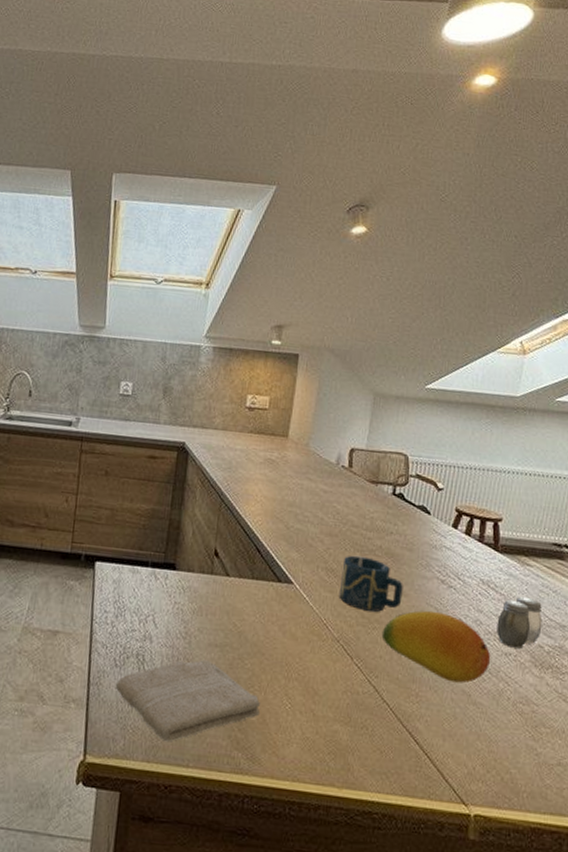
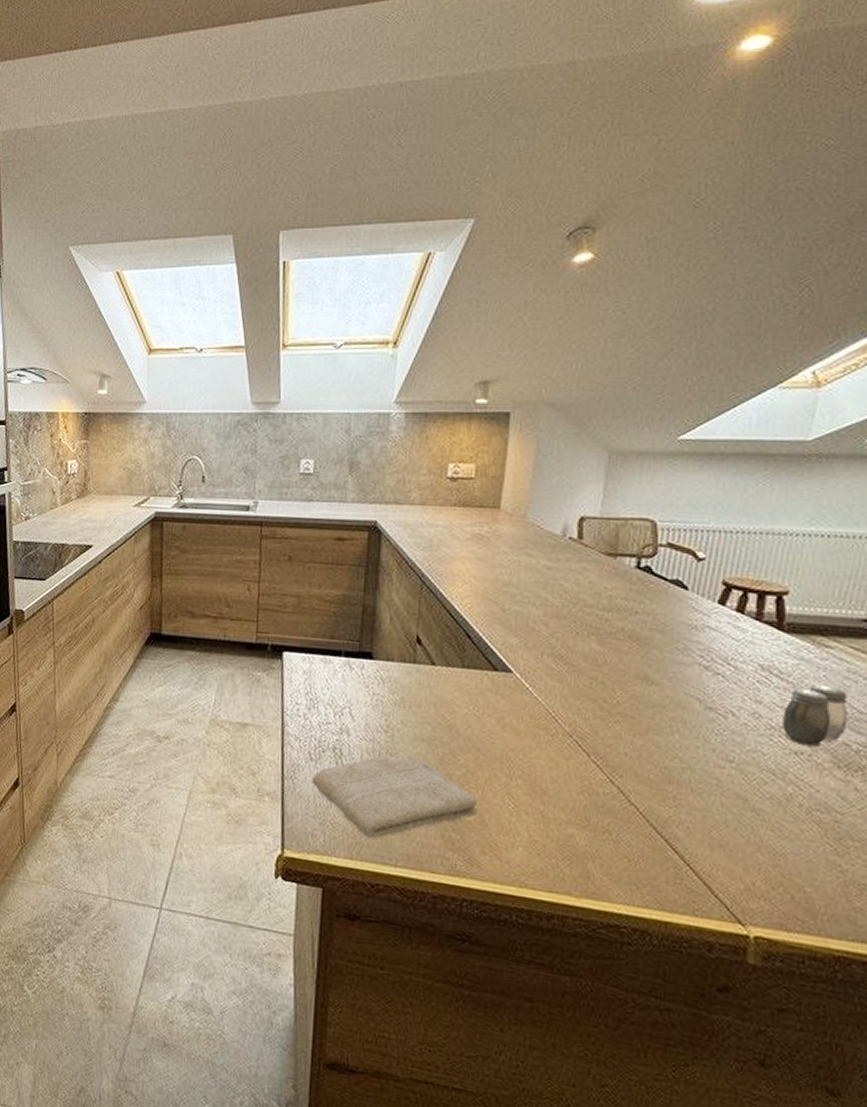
cup: present [339,555,403,612] -> none [570,639,653,703]
fruit: present [381,610,491,683] -> none [626,701,775,786]

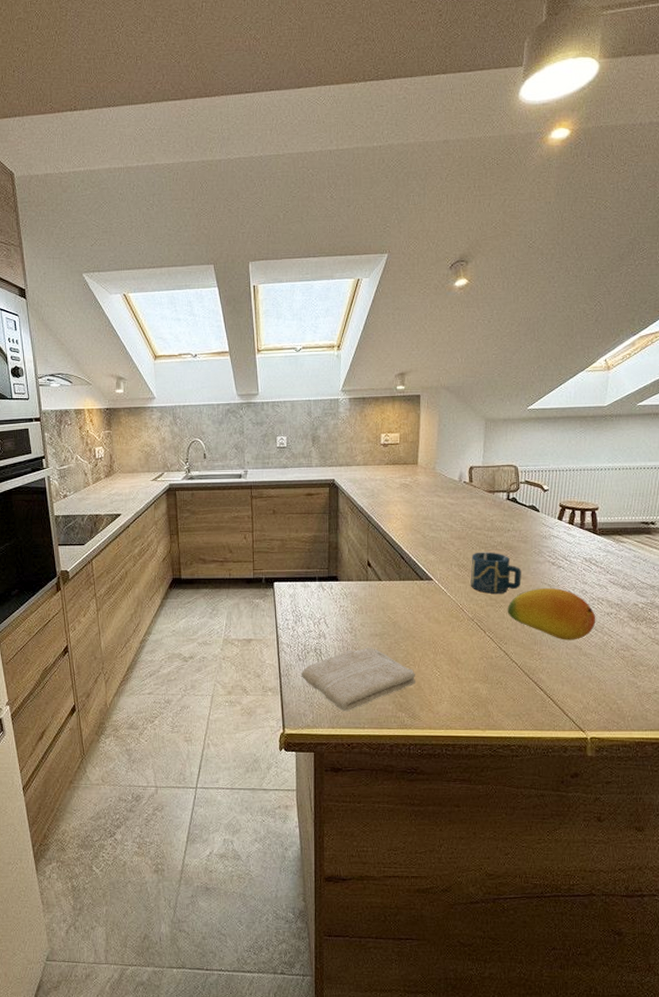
cup: none [570,639,653,703] -> present [470,552,521,594]
fruit: none [626,701,775,786] -> present [507,587,596,640]
salt and pepper shaker: present [782,684,848,747] -> none [599,567,636,608]

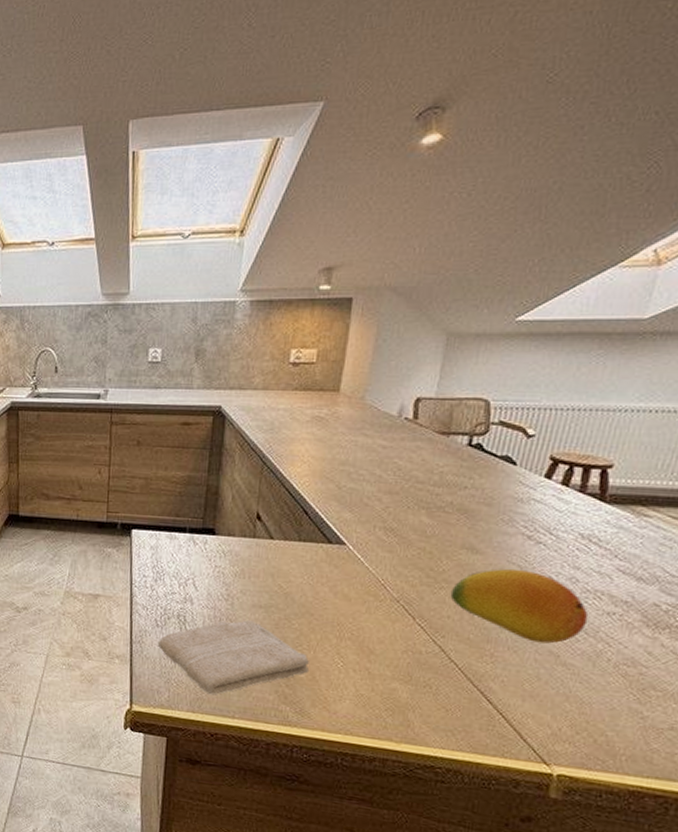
cup: present [470,552,521,594] -> none [399,513,479,571]

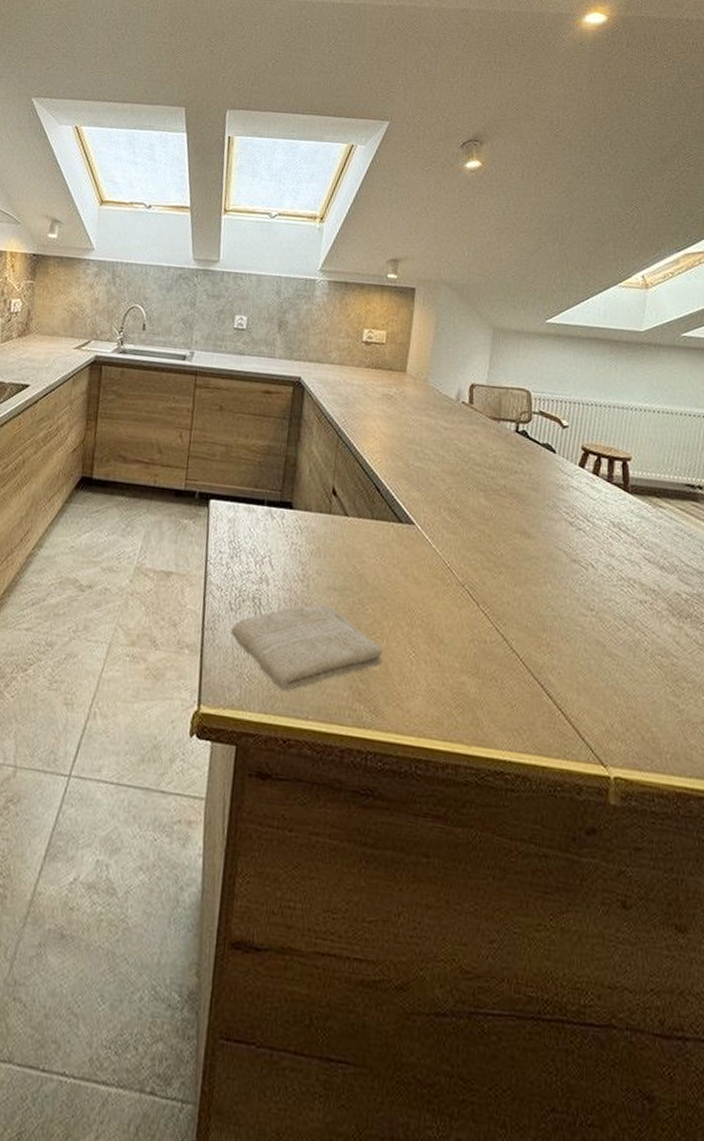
fruit: present [450,568,589,644] -> none [508,554,625,633]

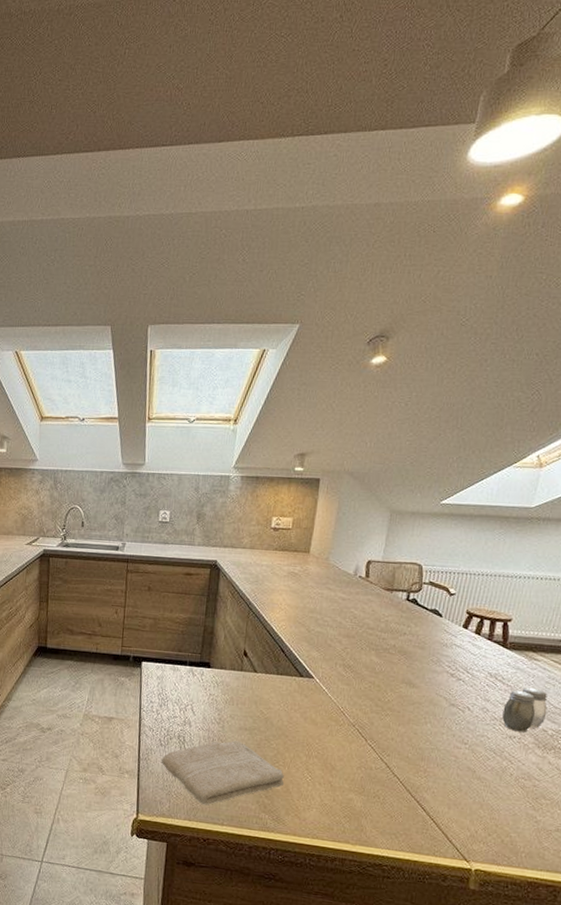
salt and pepper shaker: none [630,539,678,596] -> present [502,687,548,732]

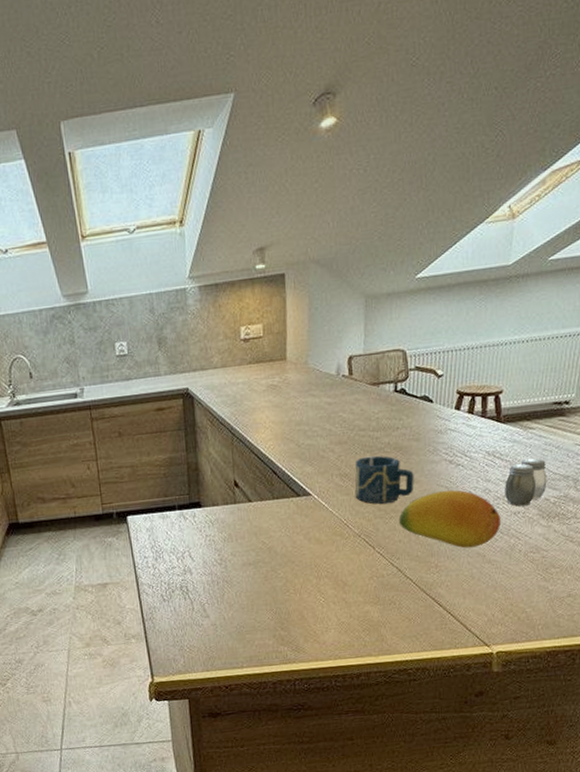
washcloth: present [161,740,284,805] -> none [166,578,297,652]
cup: none [355,653,415,701] -> present [355,455,414,504]
fruit: none [393,700,496,762] -> present [398,489,502,549]

